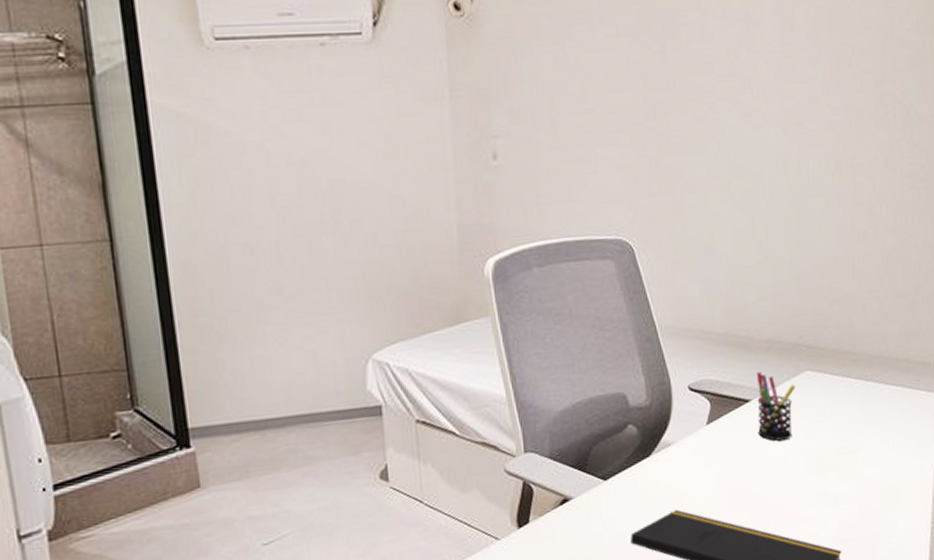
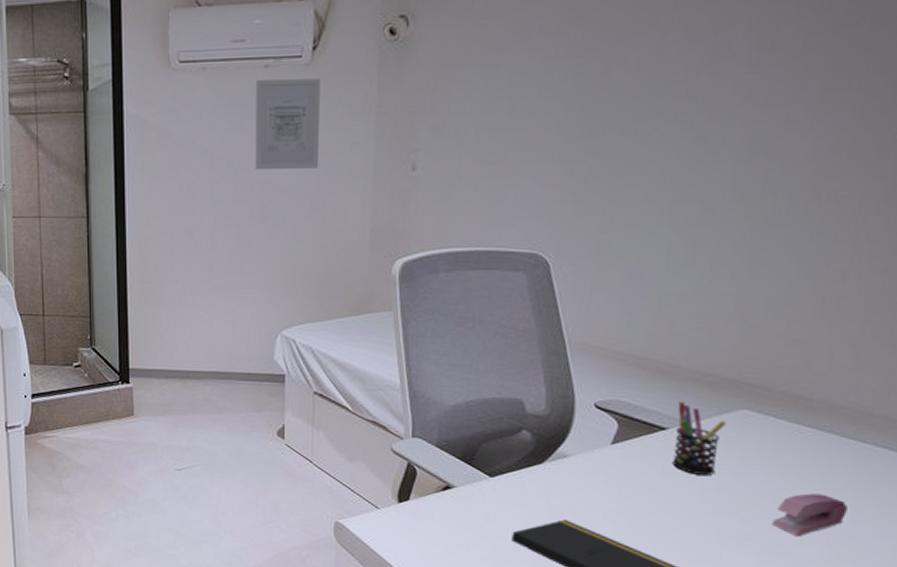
wall art: none [312,59,394,168] -> present [255,78,320,170]
stapler: none [839,438,891,483] -> present [771,493,848,537]

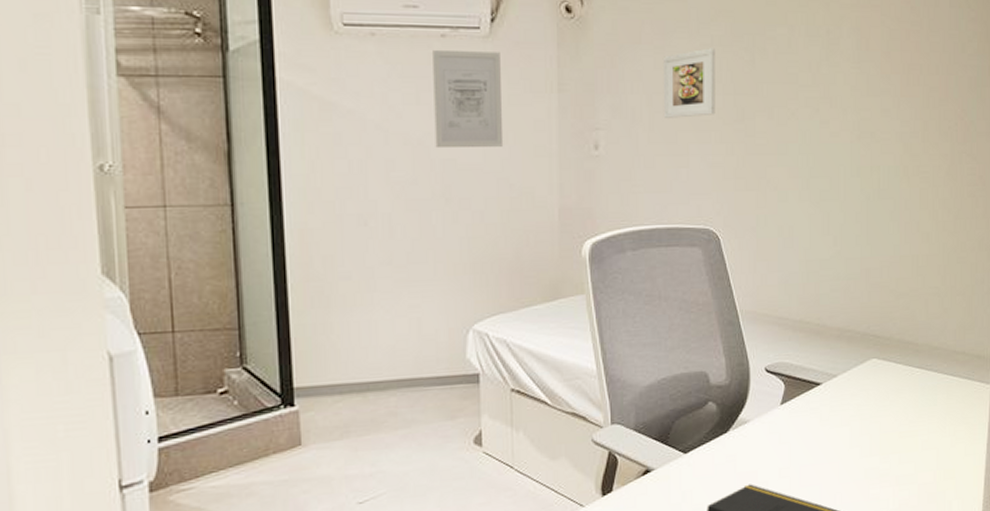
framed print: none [491,61,560,138] -> present [663,48,716,118]
pen holder: present [672,401,726,475] -> none [827,357,863,423]
stapler: present [771,493,848,537] -> none [900,424,947,465]

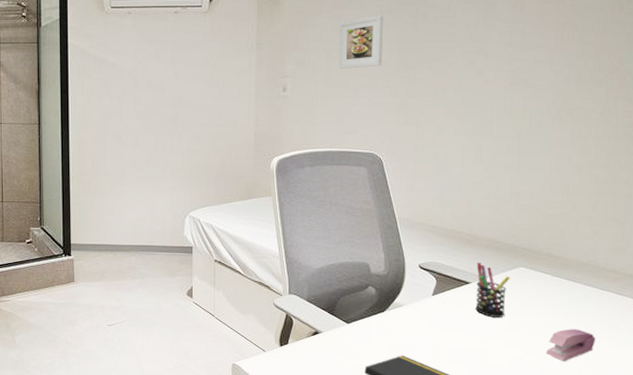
wall art: present [433,51,504,149] -> none [168,23,216,90]
pen holder: none [827,357,863,423] -> present [475,262,510,317]
stapler: none [900,424,947,465] -> present [546,329,595,362]

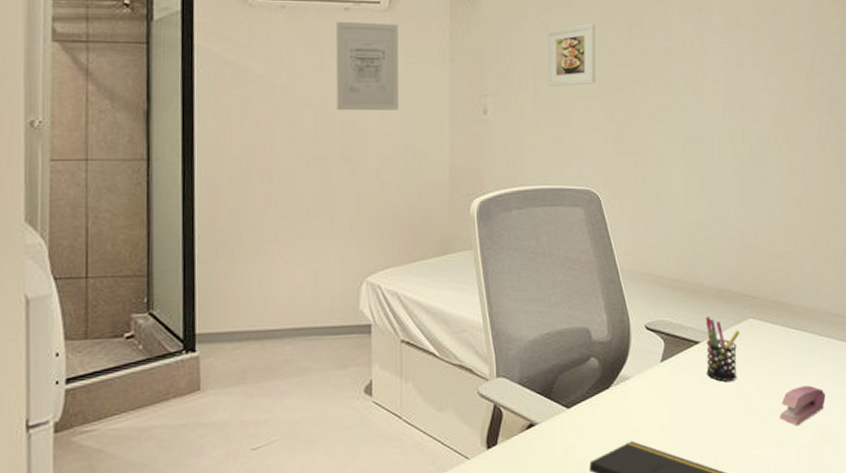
wall art: none [168,23,216,90] -> present [336,22,399,111]

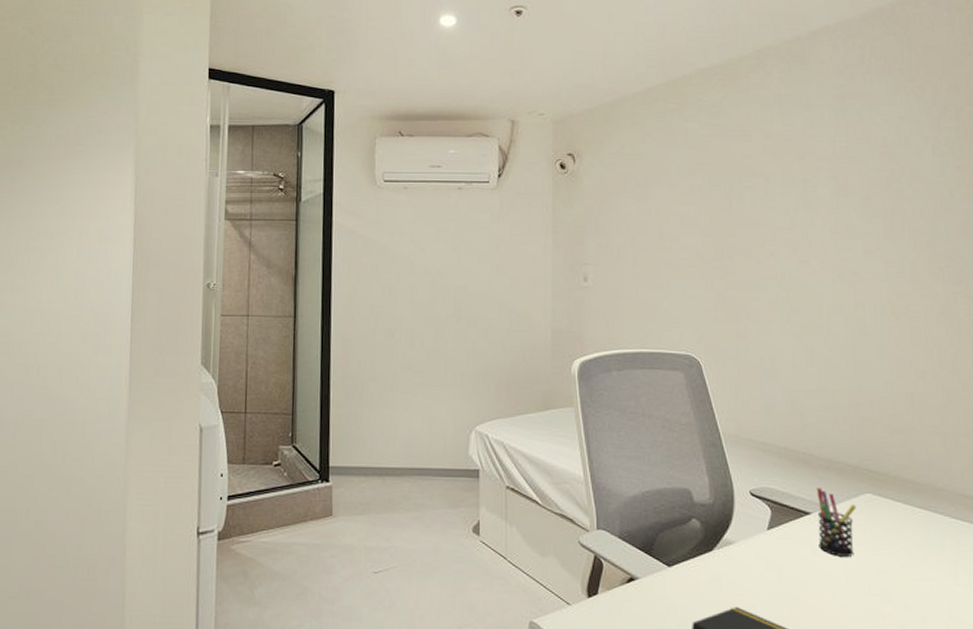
wall art: present [336,22,399,111] -> none [450,200,506,278]
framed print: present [547,23,596,86] -> none [645,196,695,256]
stapler: present [779,385,825,426] -> none [905,570,961,612]

